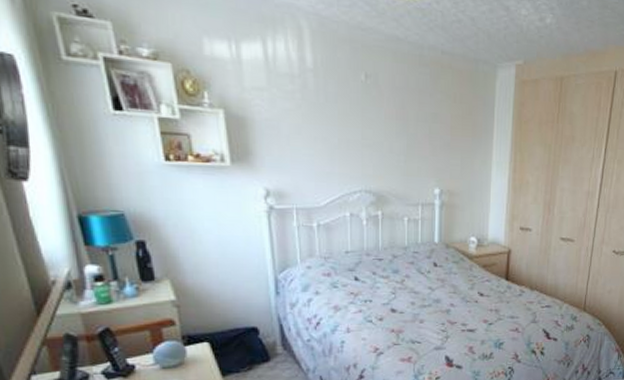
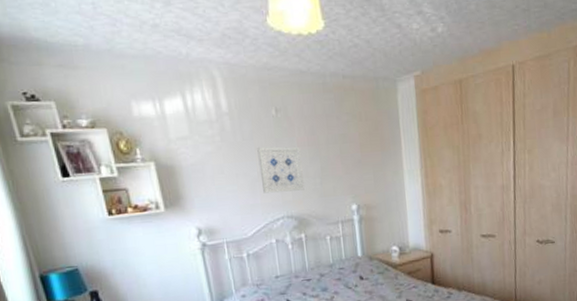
wall art: none [341,113,387,166] -> present [257,147,305,194]

